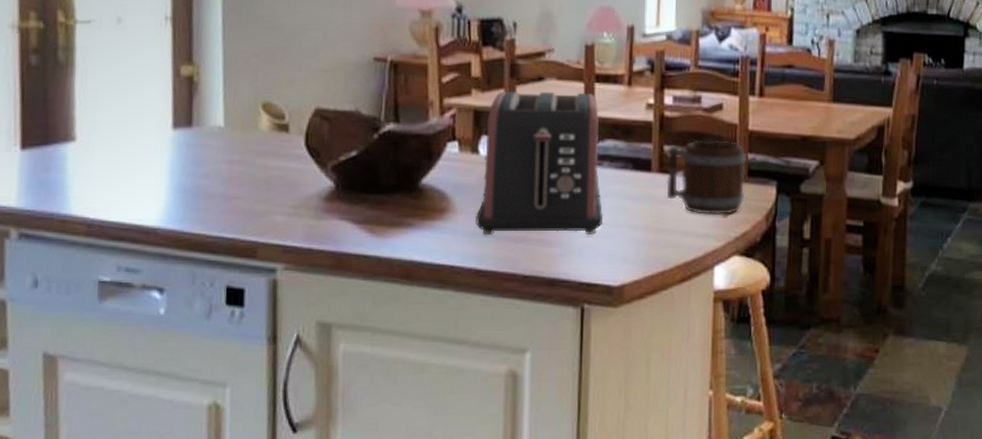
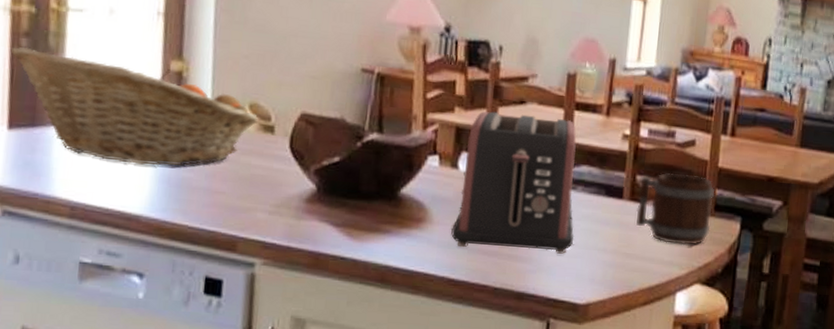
fruit basket: none [20,63,272,175] -> present [10,46,259,166]

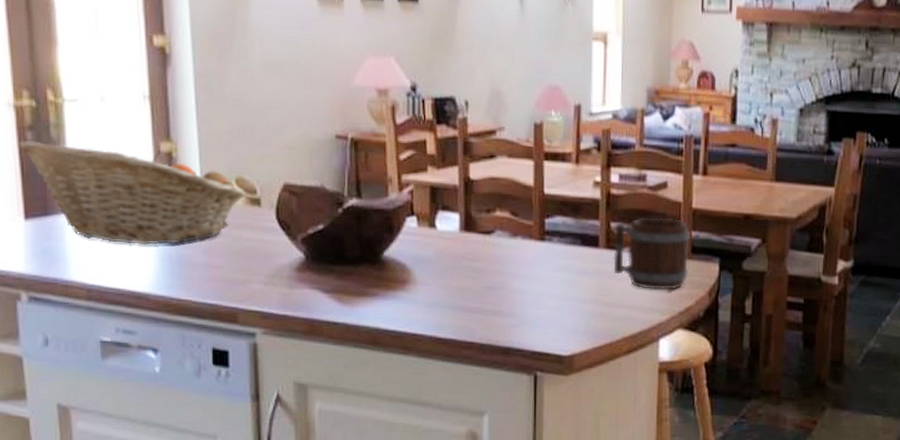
toaster: present [451,111,577,254] -> none [435,168,554,307]

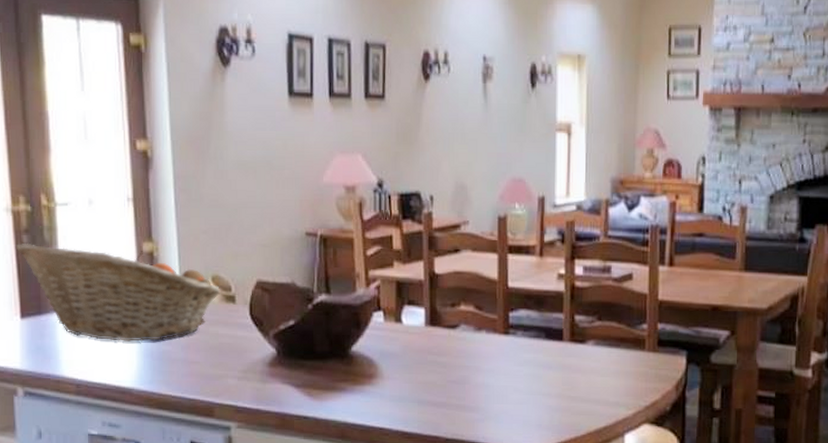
mug: present [613,217,690,290] -> none [578,309,656,384]

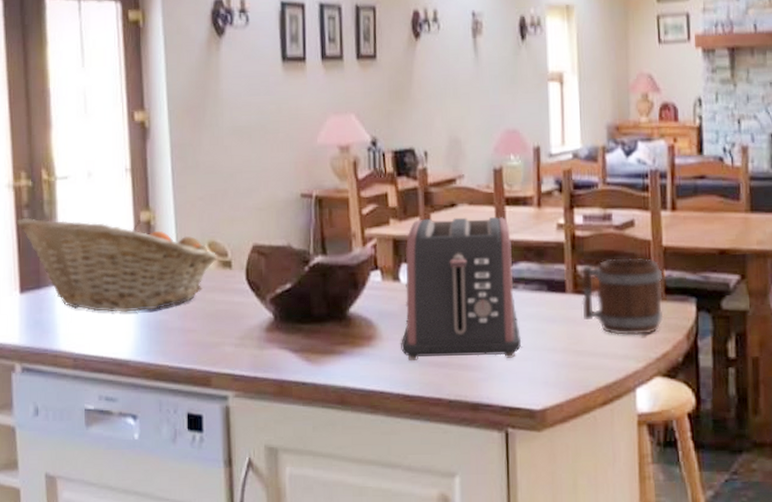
toaster: none [401,262,518,401] -> present [401,217,522,362]
mug: none [578,309,656,384] -> present [582,257,664,335]

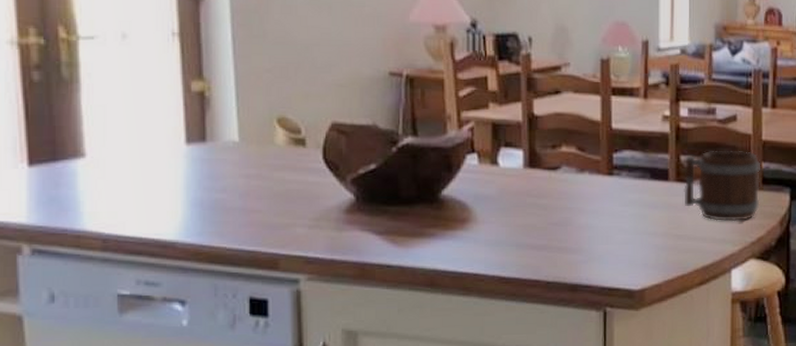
fruit basket: present [16,217,217,312] -> none [22,80,288,190]
toaster: present [401,217,522,362] -> none [498,104,623,244]

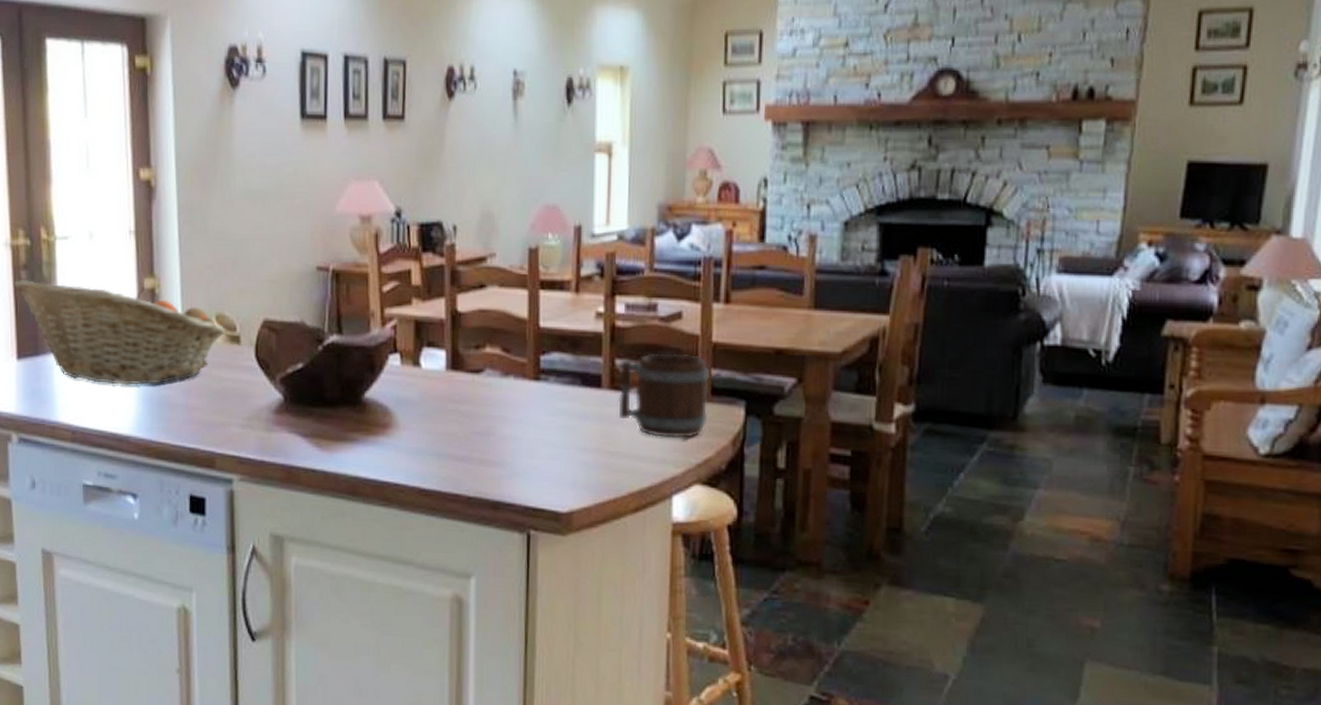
fruit basket: none [22,80,288,190] -> present [13,279,225,385]

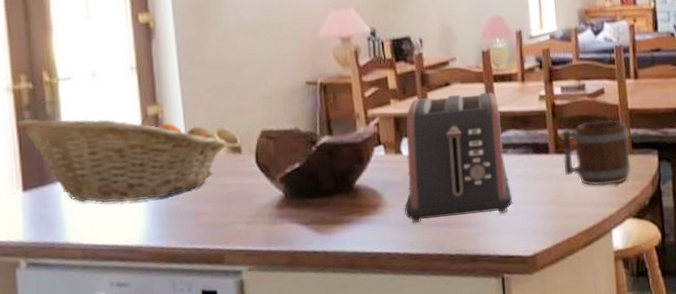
toaster: none [419,299,550,456] -> present [405,92,513,224]

